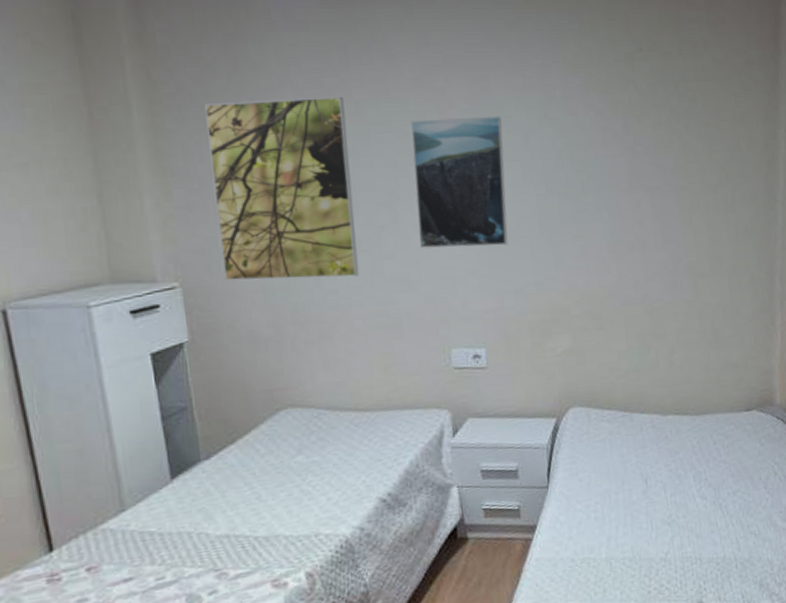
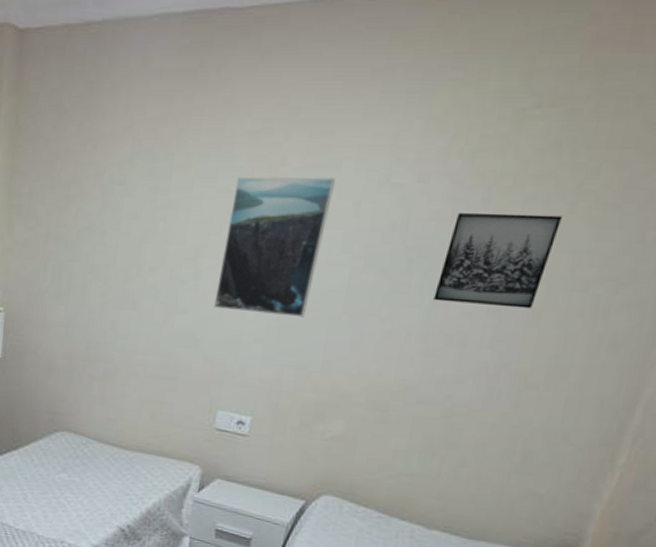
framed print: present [203,96,359,281] -> none [39,147,177,326]
wall art: none [607,135,684,215] -> present [433,212,562,309]

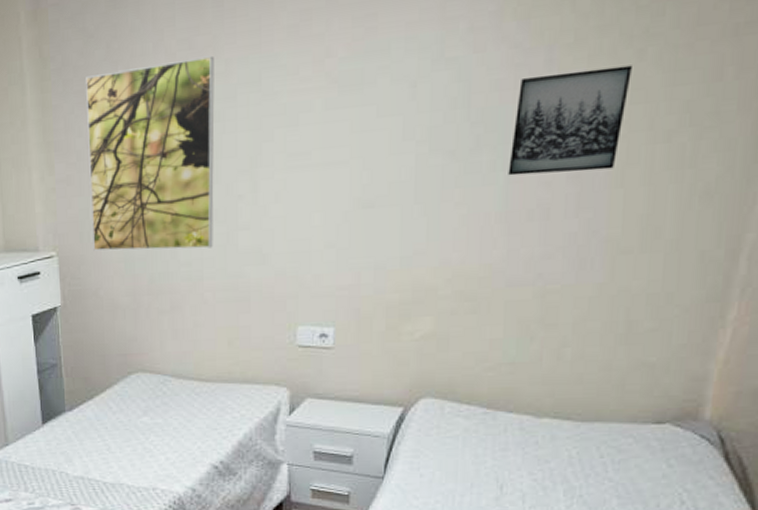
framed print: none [39,147,177,326] -> present [84,55,215,251]
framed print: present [214,176,335,318] -> none [277,61,386,219]

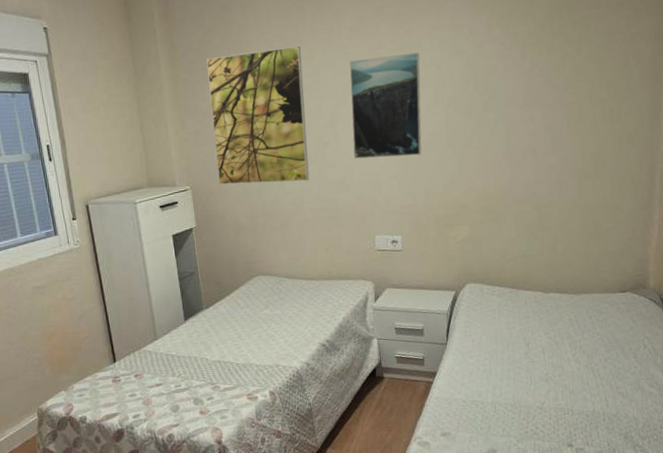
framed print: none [277,61,386,219] -> present [349,52,422,159]
wall art: present [508,65,632,176] -> none [506,57,575,128]

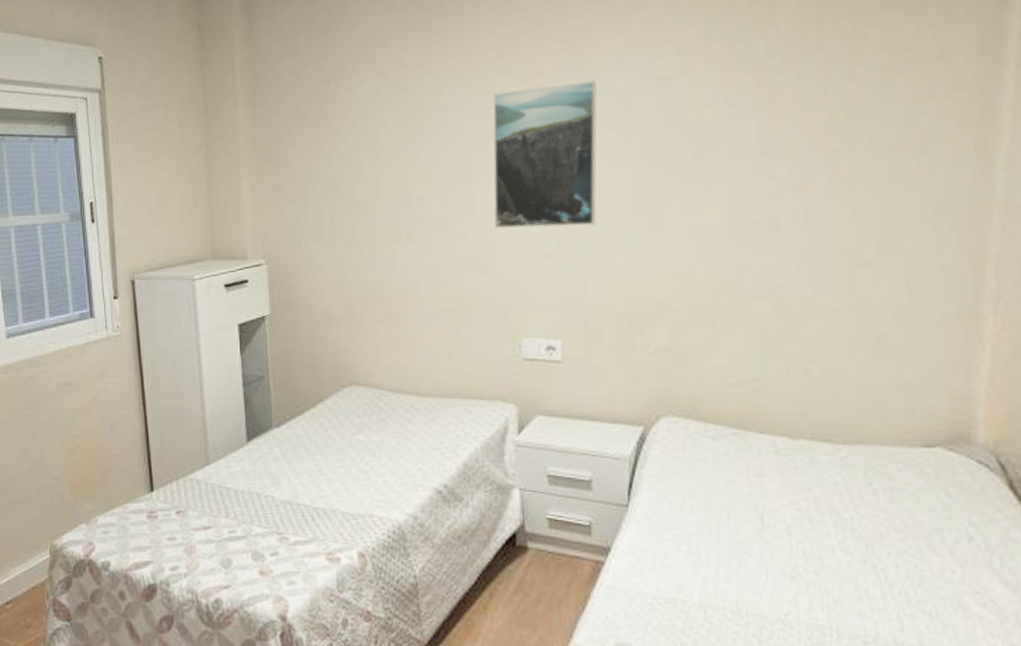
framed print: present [206,45,310,185] -> none [296,74,430,259]

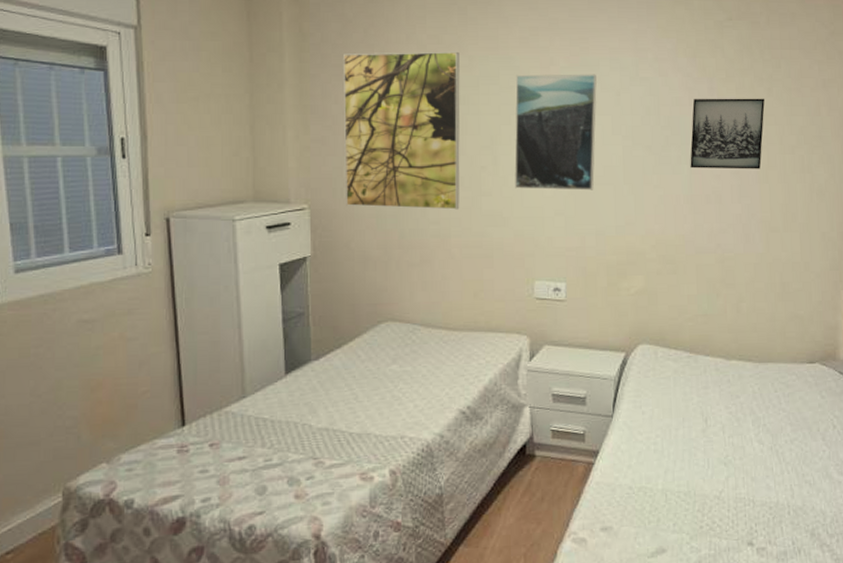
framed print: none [296,74,430,259] -> present [342,51,460,210]
wall art: none [730,85,844,188] -> present [690,98,765,169]

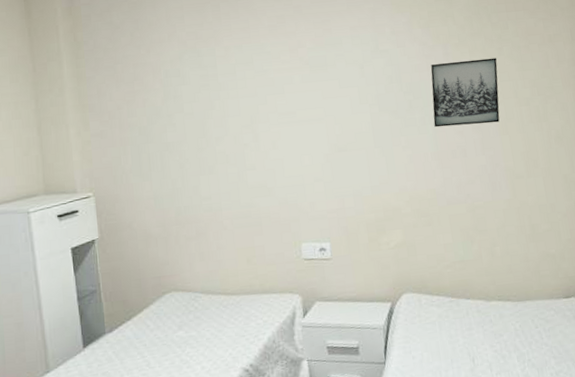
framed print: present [342,51,460,210] -> none [113,44,228,191]
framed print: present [514,74,597,191] -> none [268,51,348,161]

